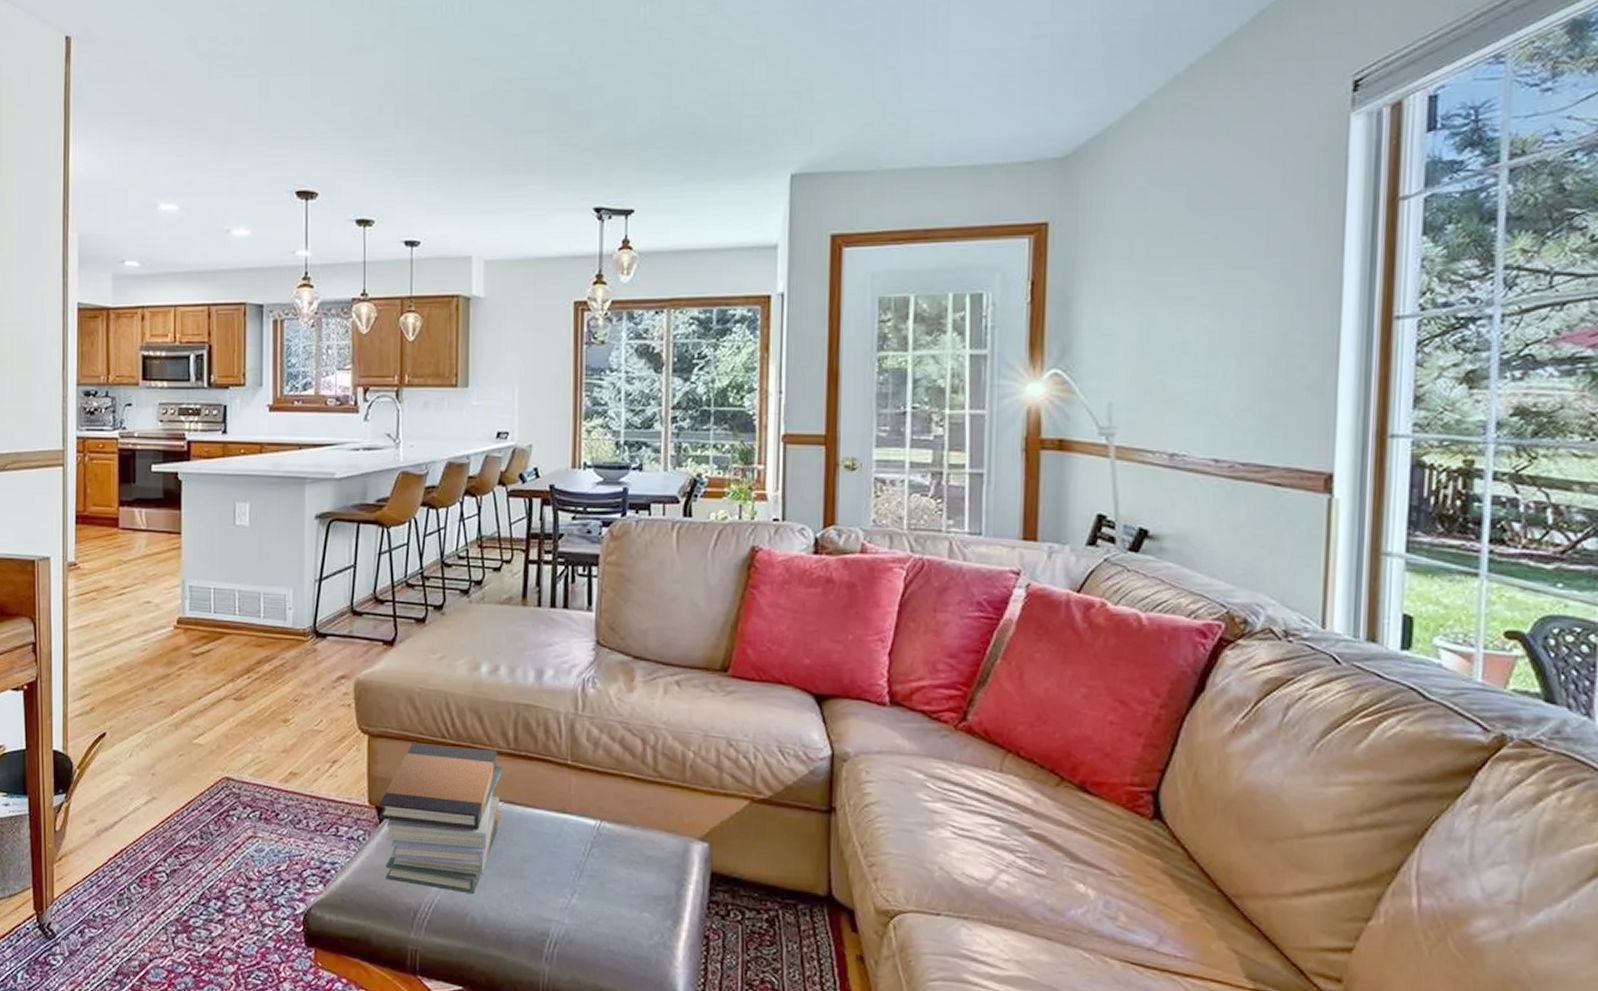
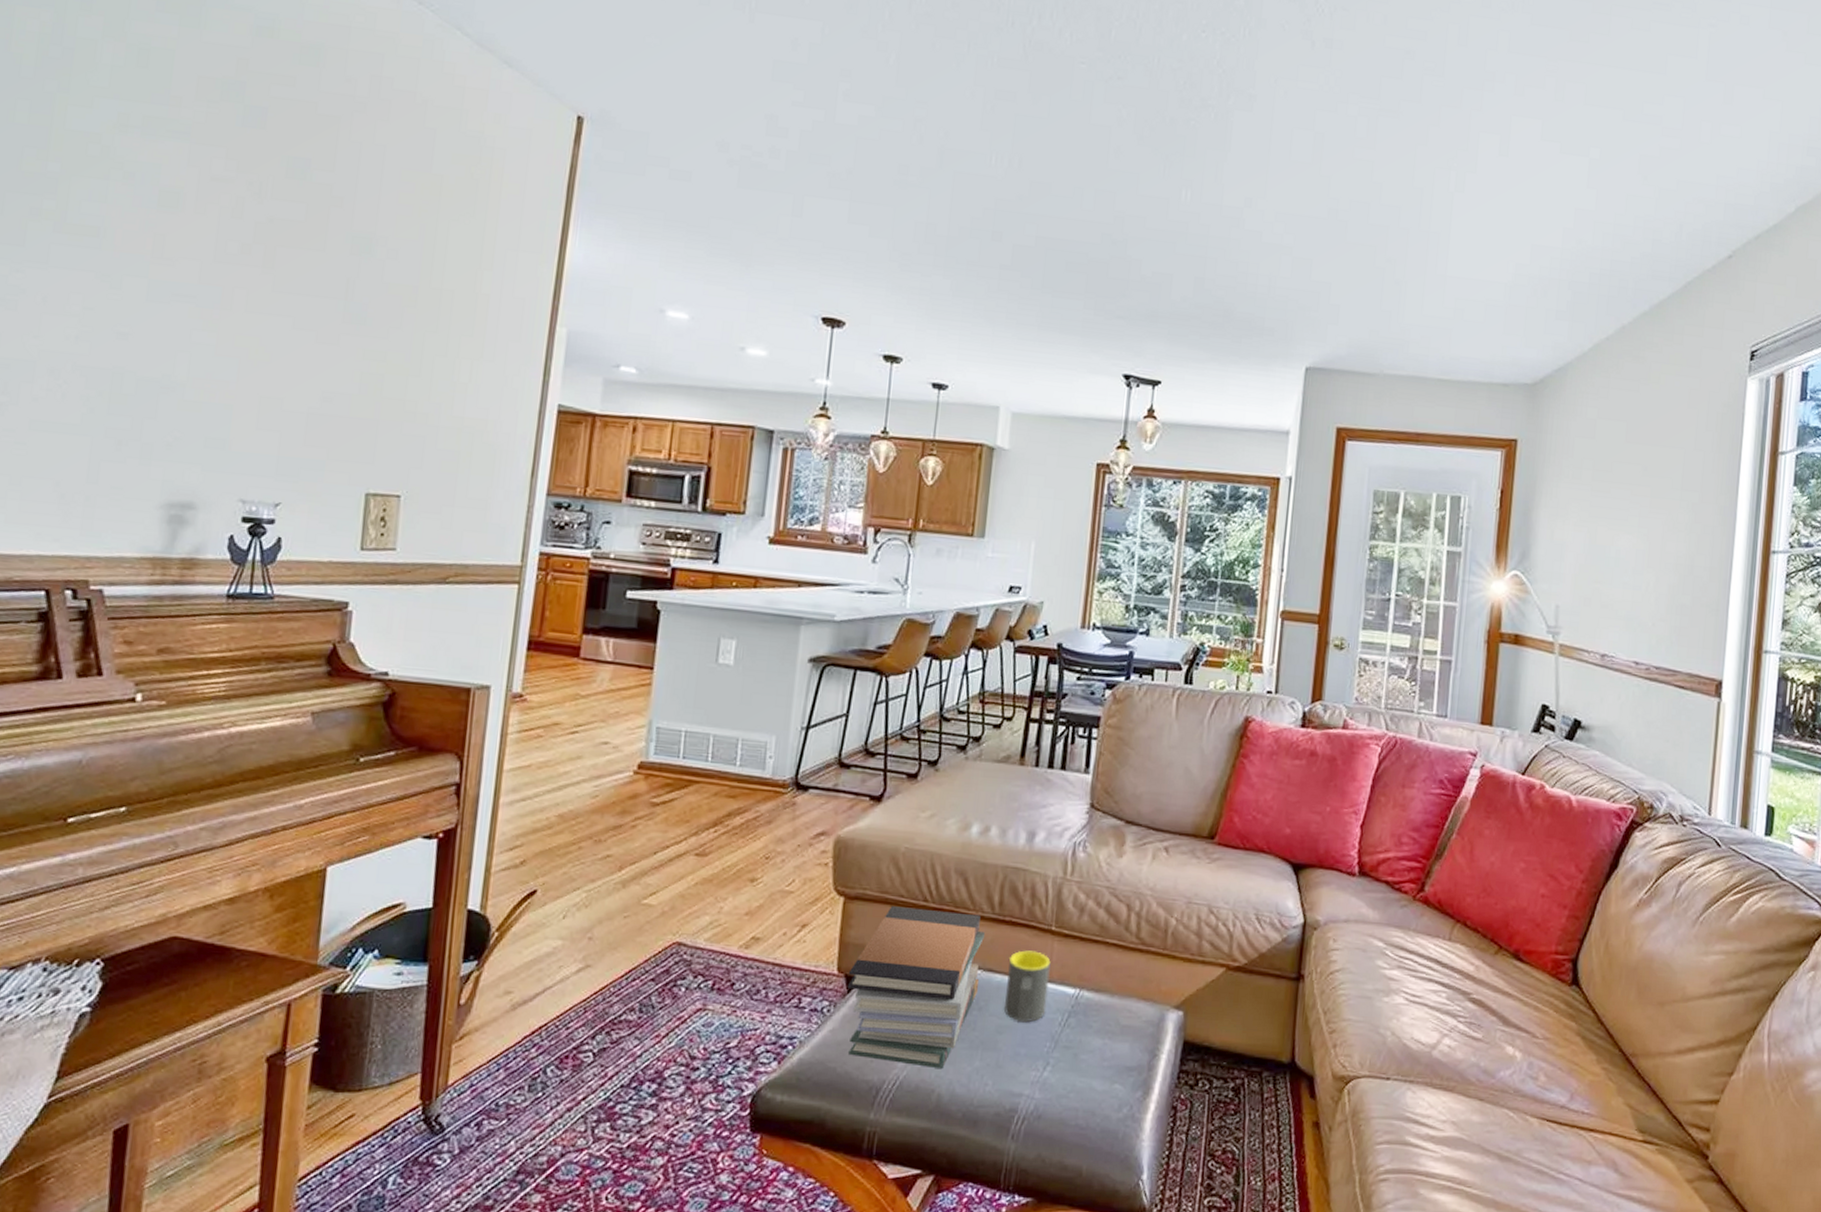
mug: none [528,783,569,853] -> present [1004,950,1051,1023]

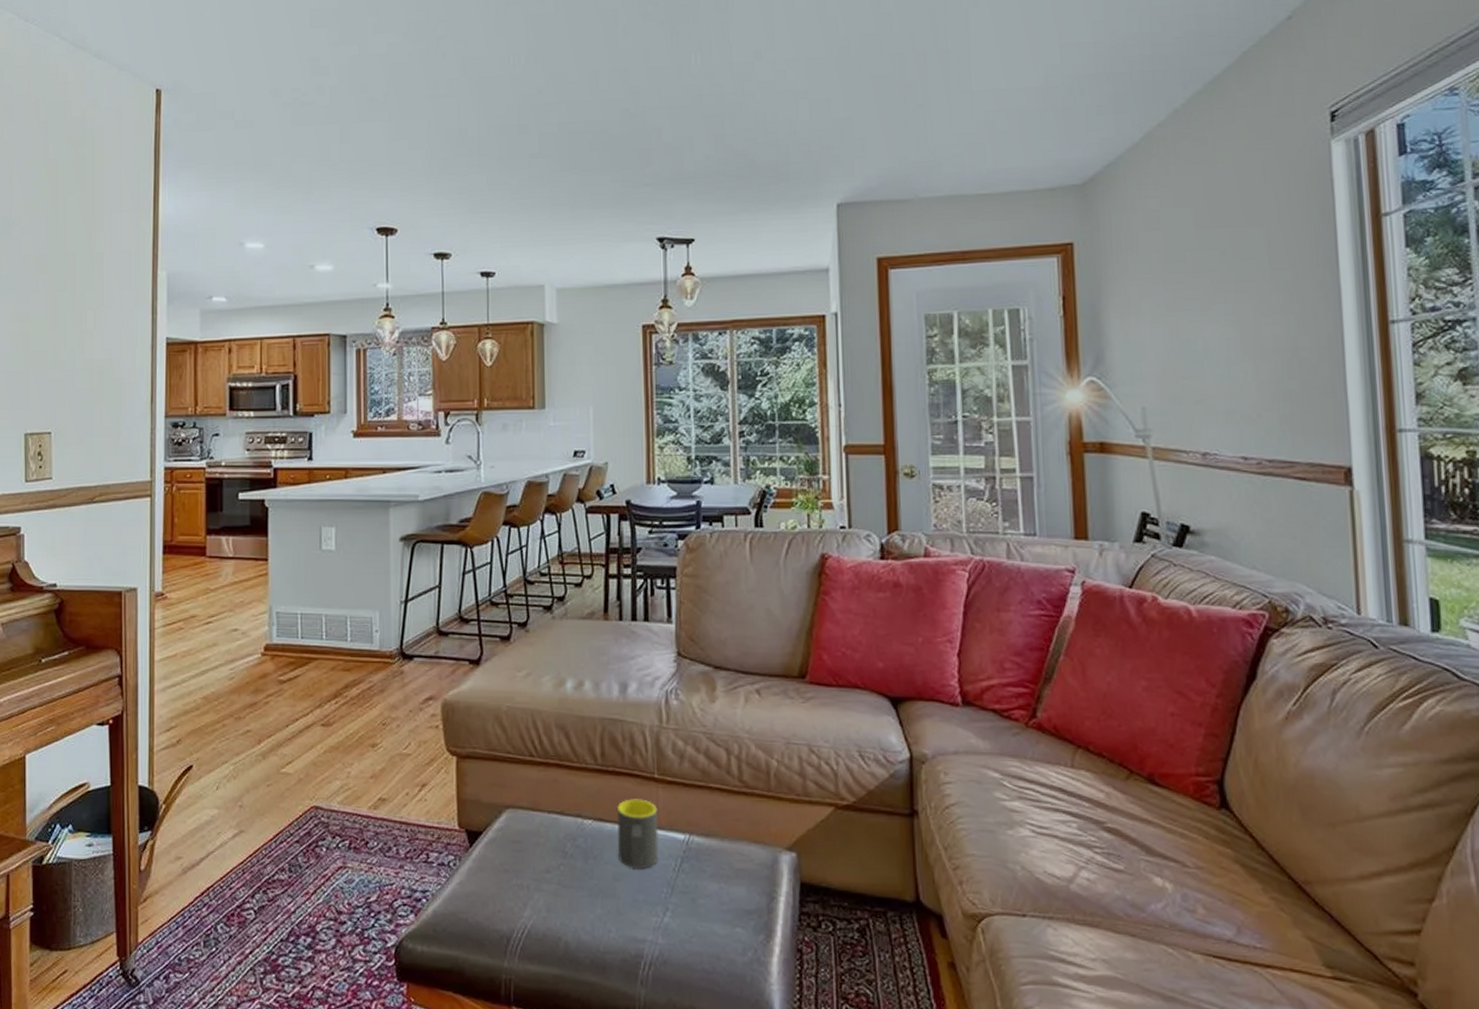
book stack: present [847,906,986,1068] -> none [468,763,592,916]

